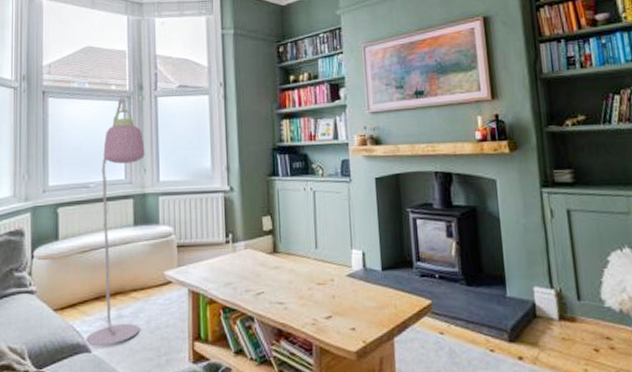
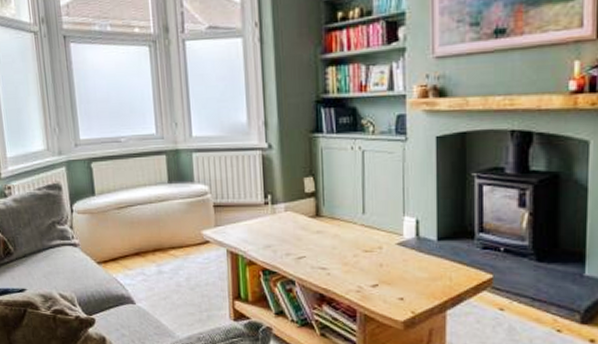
floor lamp: present [85,96,145,347] -> none [129,39,181,299]

